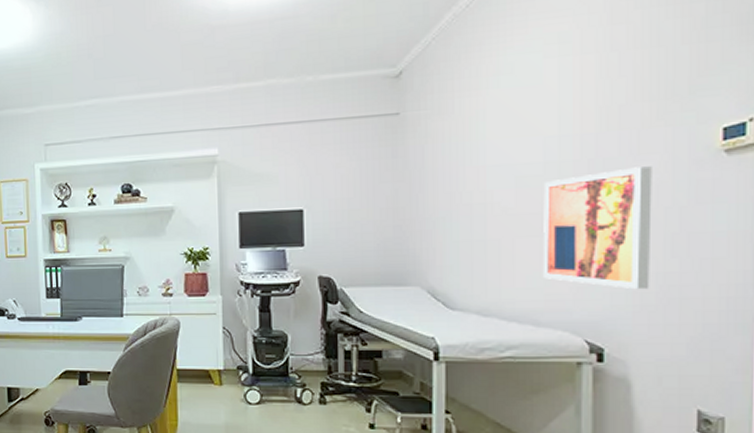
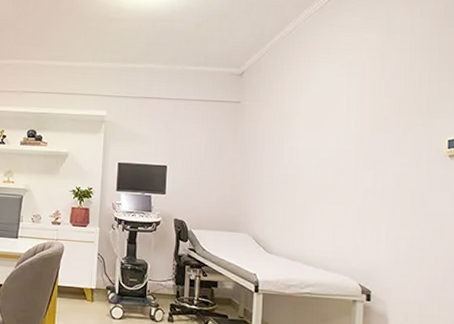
wall art: present [543,166,652,290] -> none [333,160,405,250]

